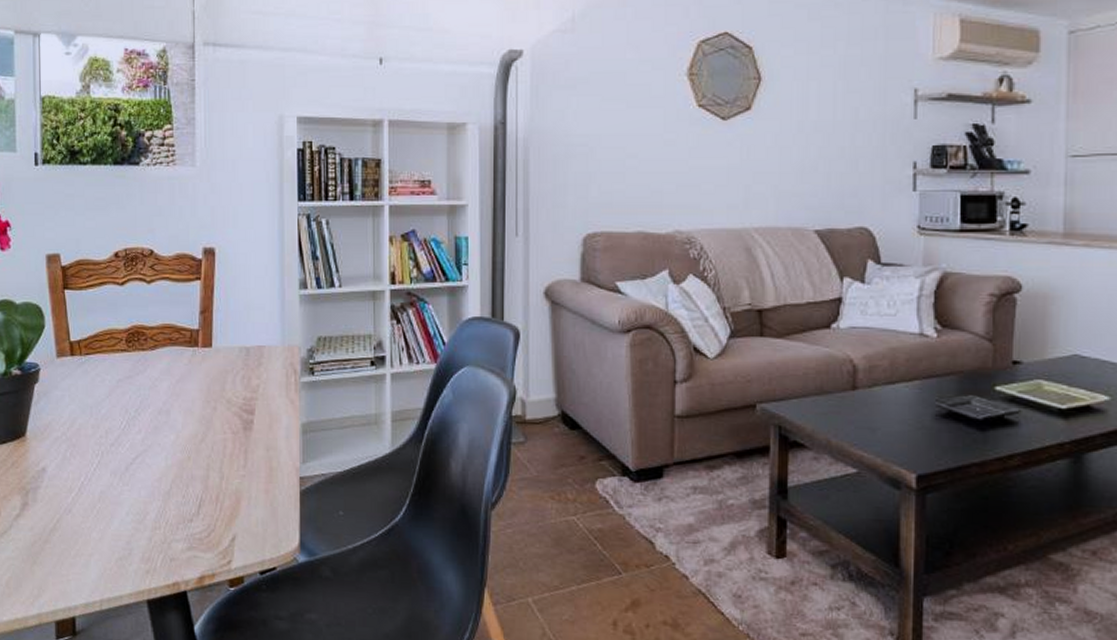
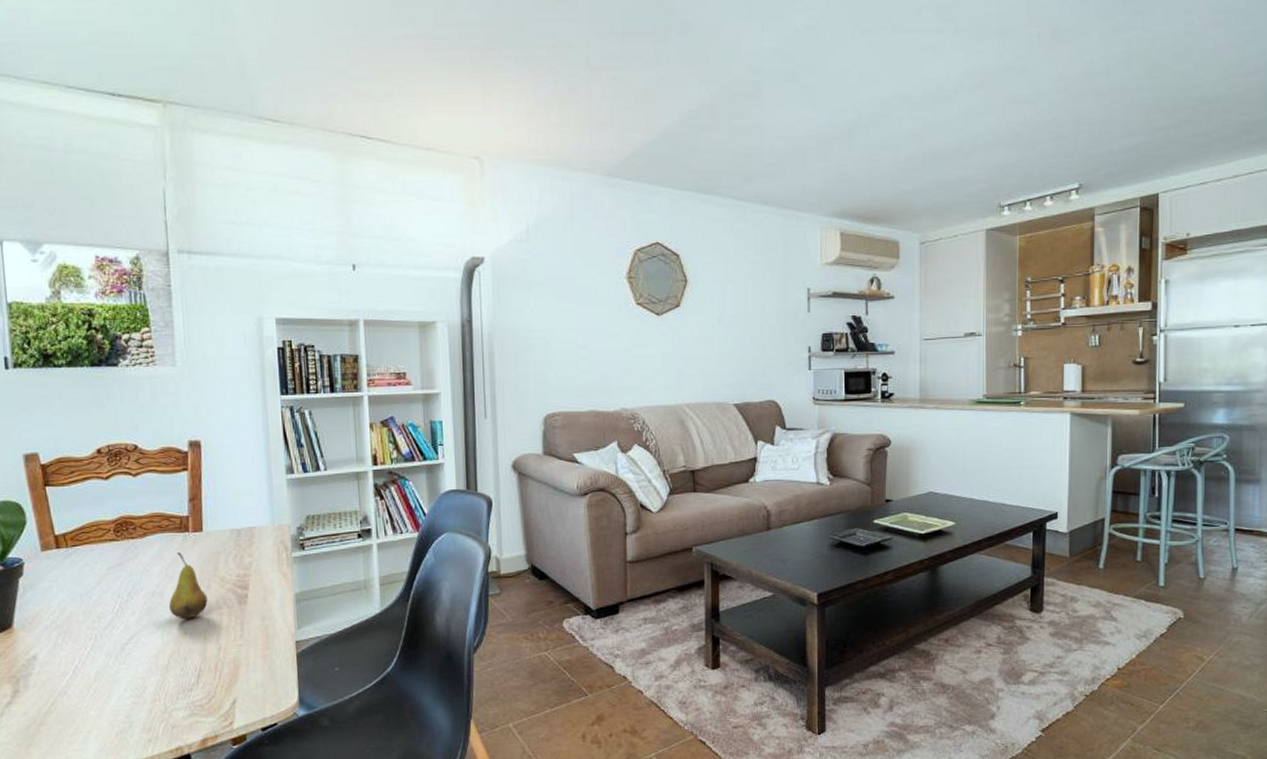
fruit: none [175,368,213,442] -> present [169,552,208,619]

